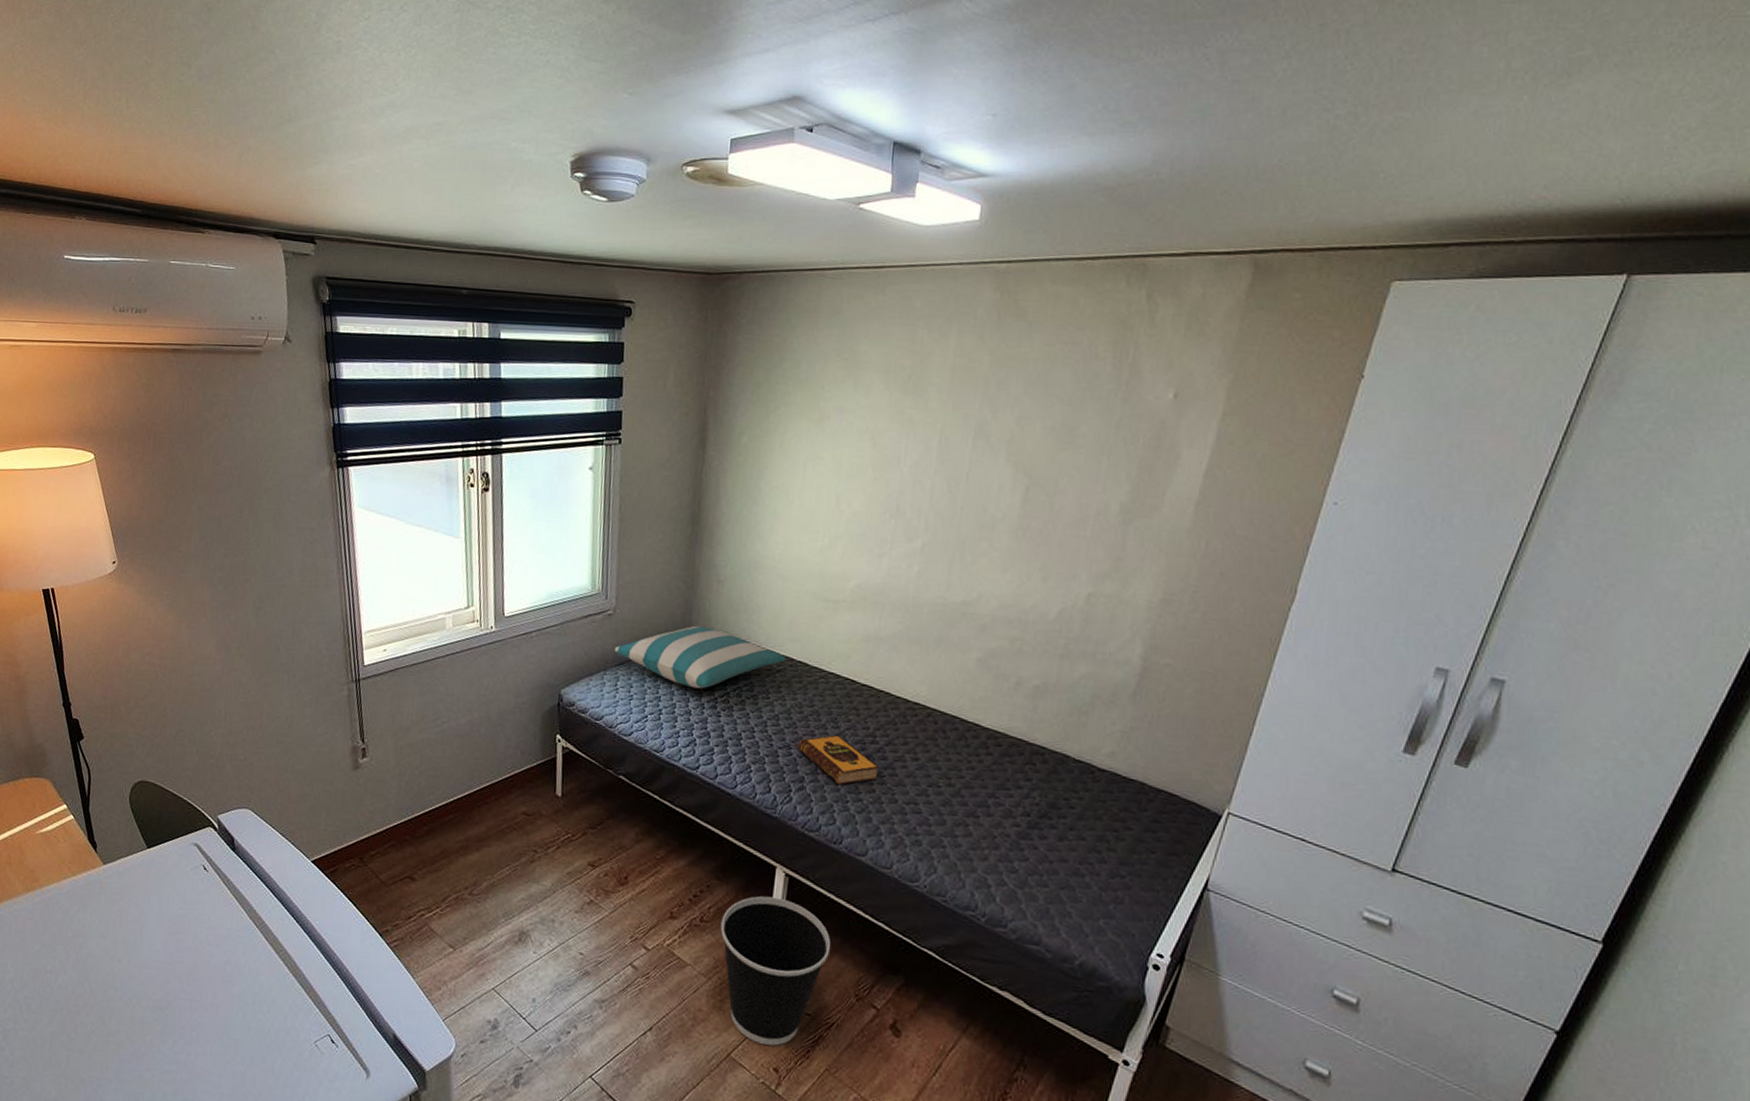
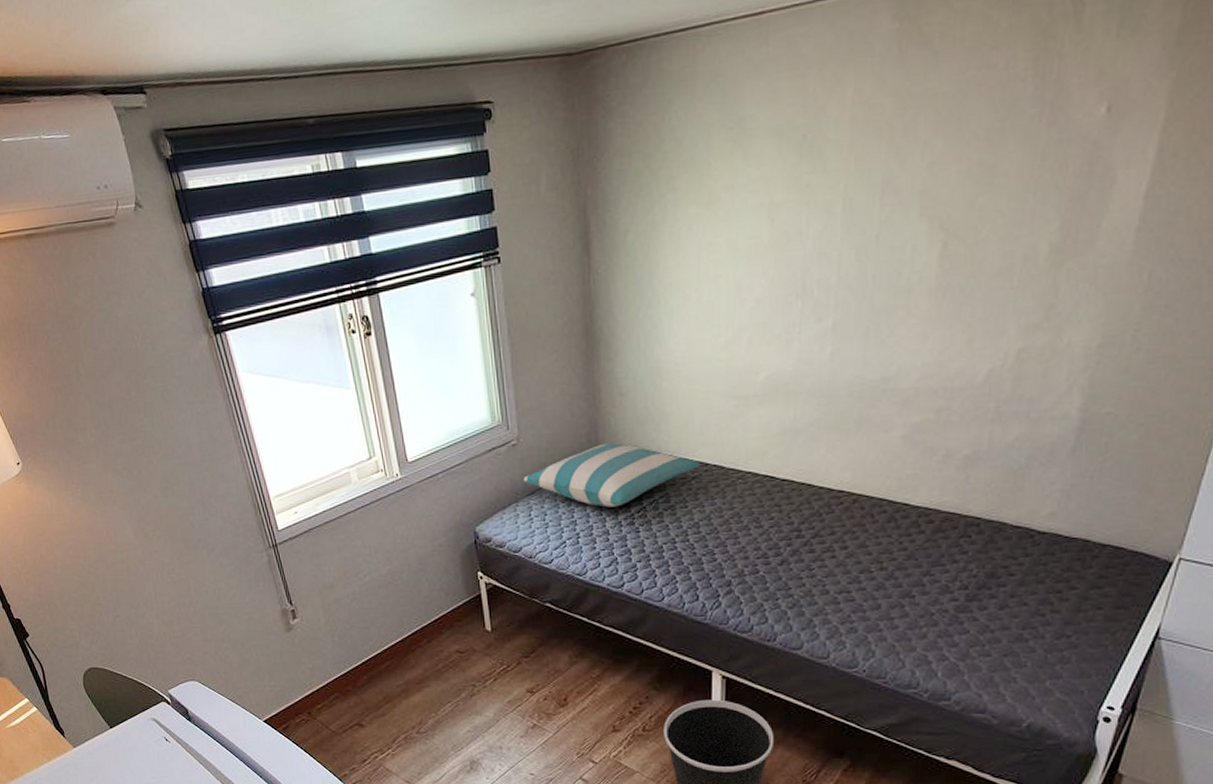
hardback book: present [798,734,879,785] -> none [722,534,807,584]

